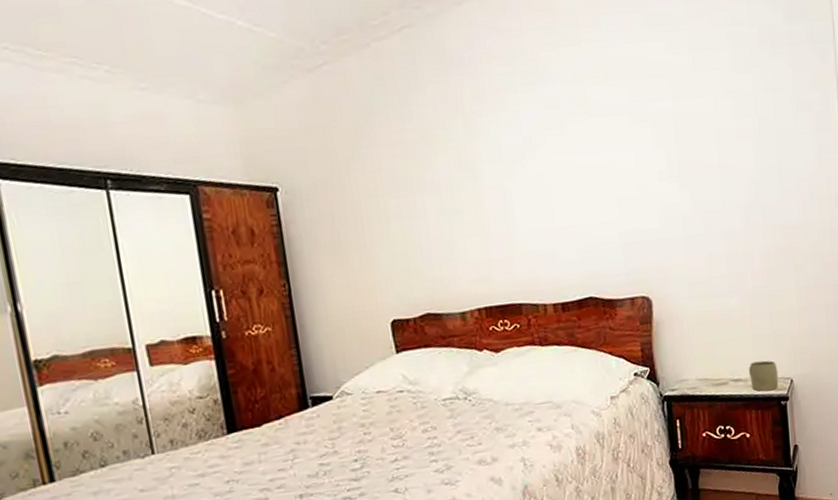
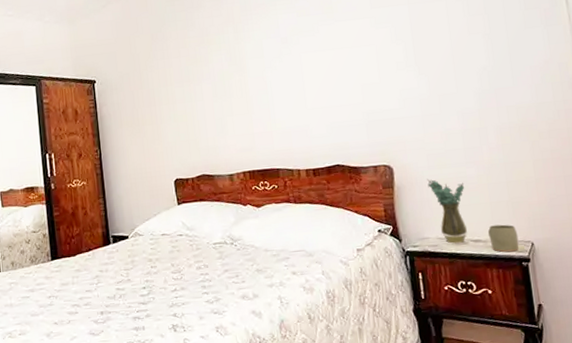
vase: none [688,311,728,385] -> present [427,179,467,244]

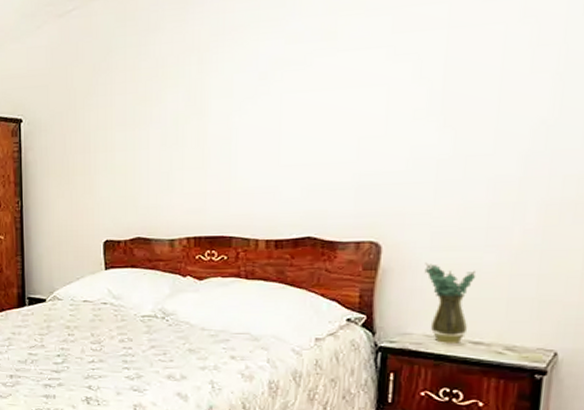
mug: present [488,224,519,252] -> none [495,326,538,361]

